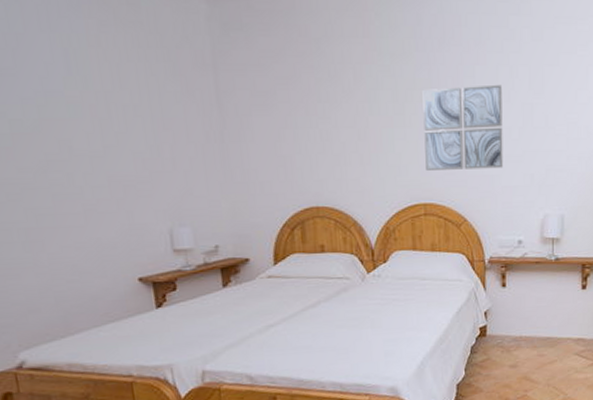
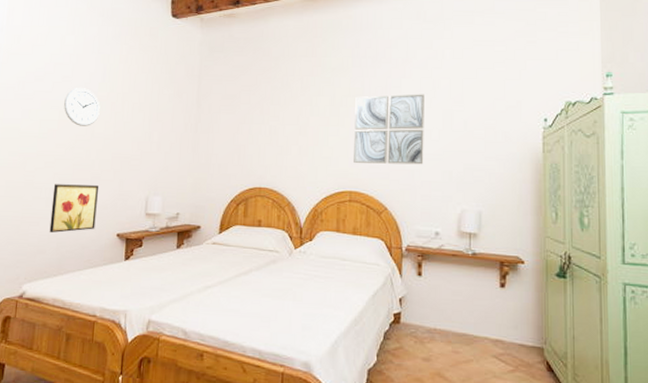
wall clock: none [12,85,75,141] -> present [64,88,100,126]
wall art: none [29,220,106,285] -> present [49,184,98,233]

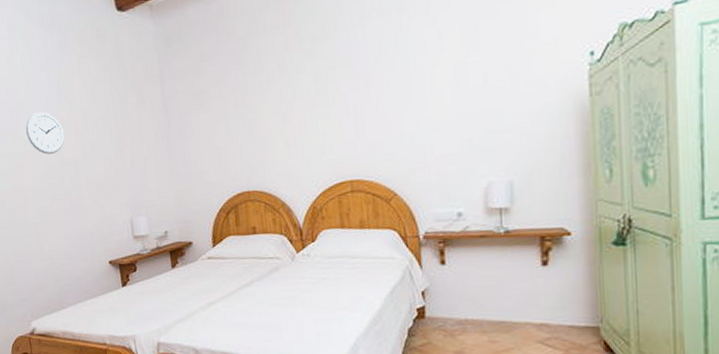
wall art: present [49,184,98,233] -> none [36,214,86,268]
wall art: present [354,94,424,165] -> none [344,48,436,147]

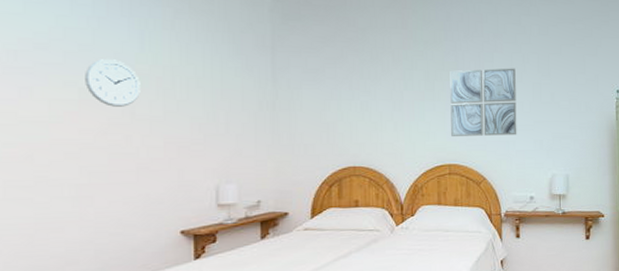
wall art: none [344,48,436,147] -> present [450,68,517,136]

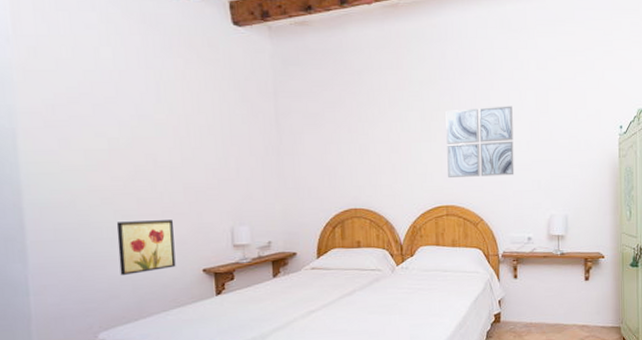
wall art: none [81,177,149,238] -> present [116,220,176,275]
wall clock: present [85,59,141,107] -> none [112,110,160,155]

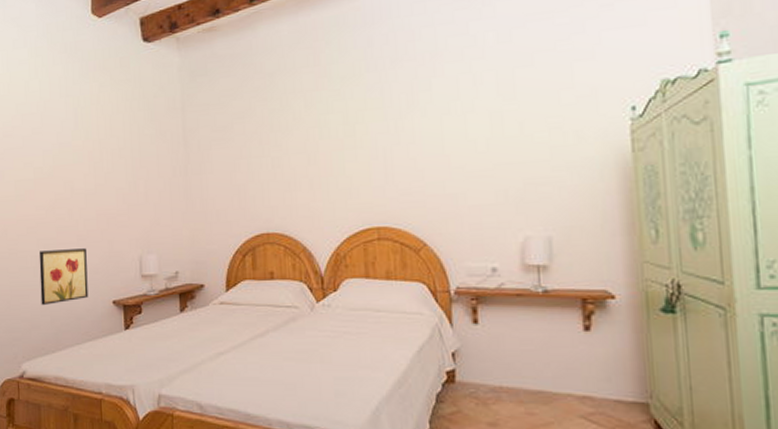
wall art: present [445,106,515,177] -> none [374,94,469,192]

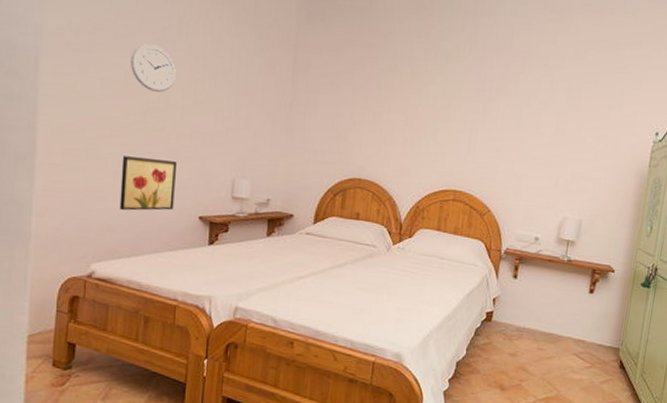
wall clock: none [37,139,77,183] -> present [131,44,176,92]

